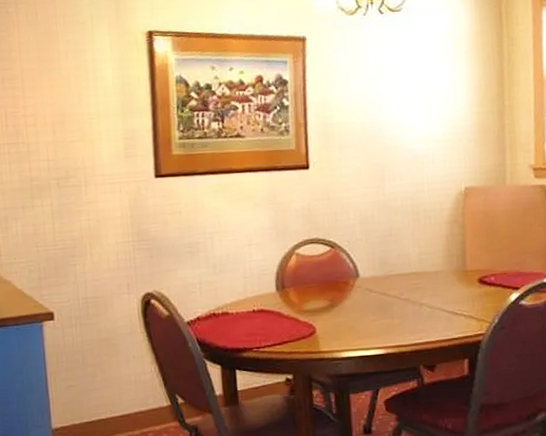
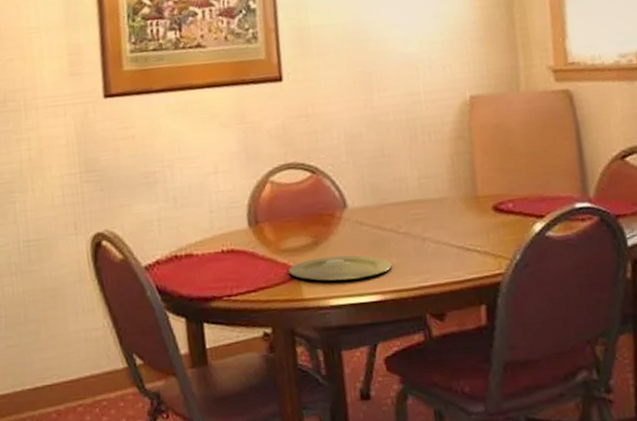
plate: none [308,316,394,337] -> present [288,255,392,281]

